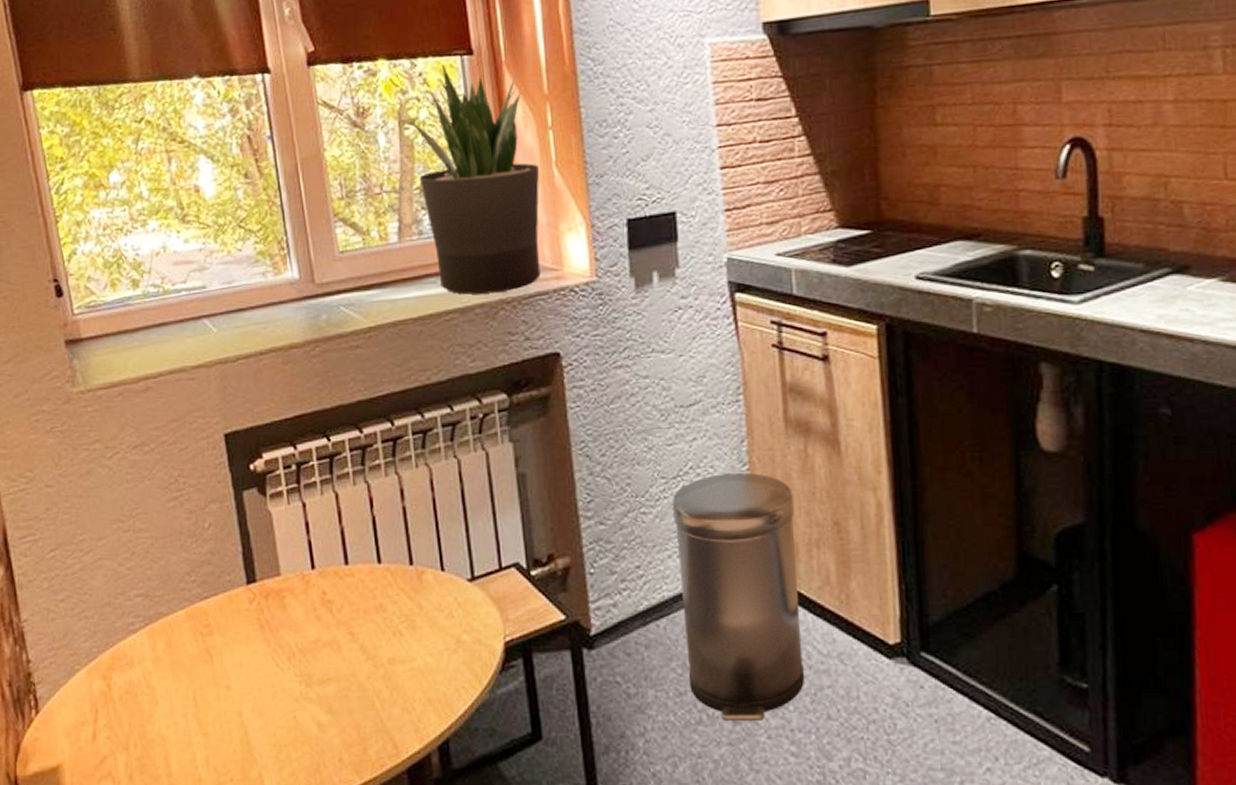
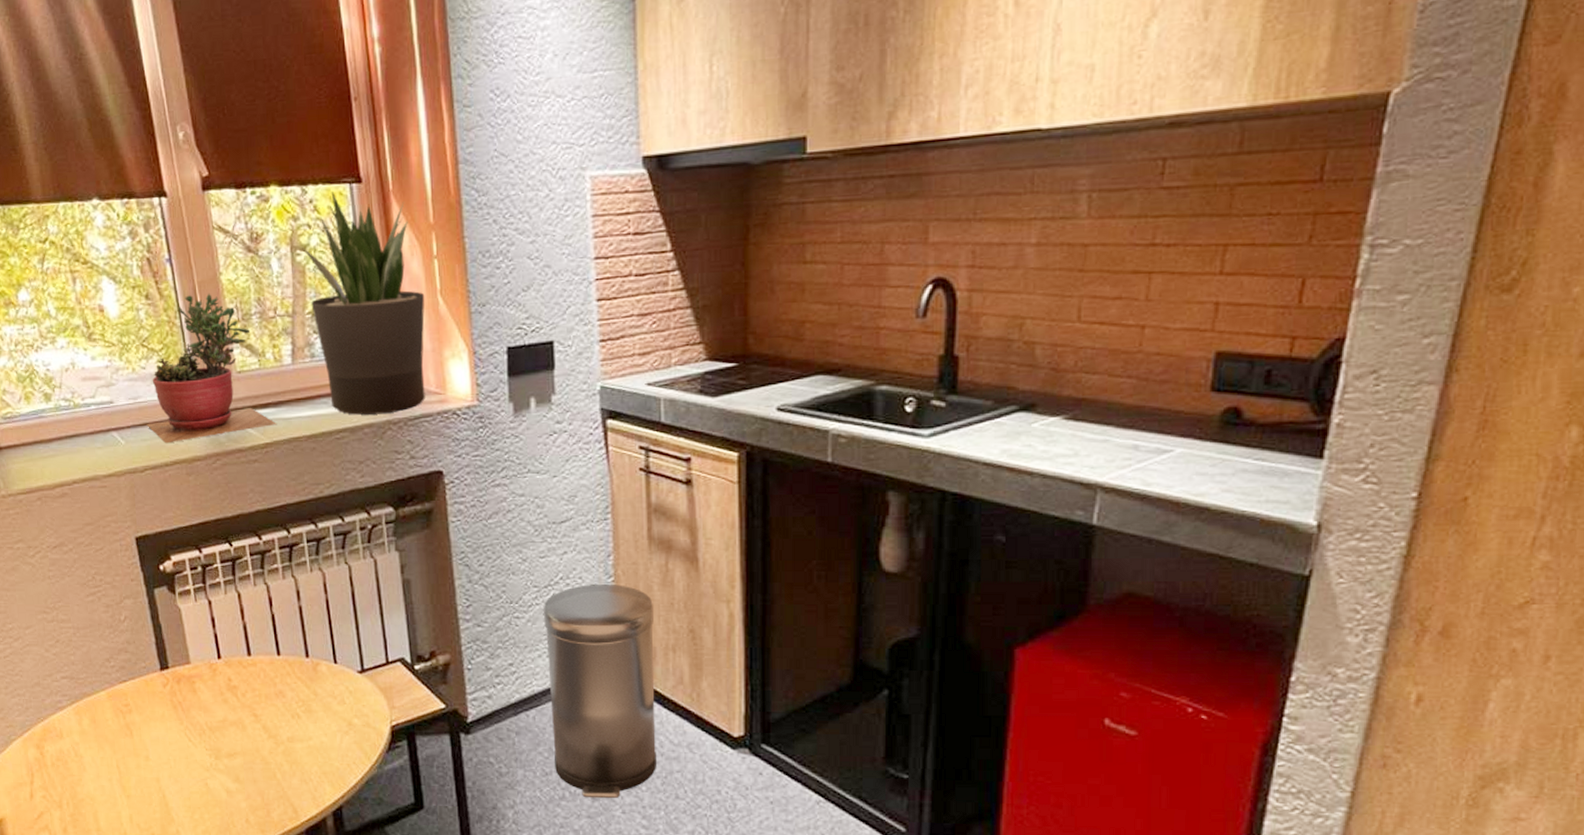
succulent plant: none [241,170,382,331] -> present [146,293,278,444]

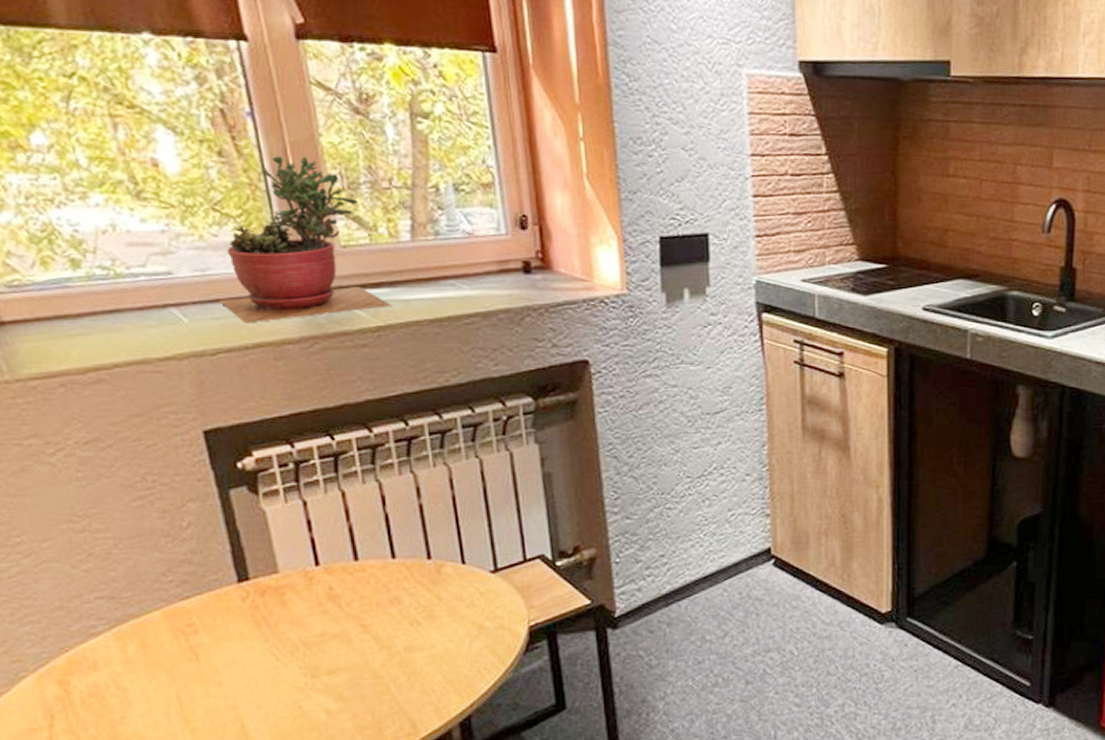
planter: present [302,192,425,415] -> none [424,58,570,299]
pedal bin: present [543,583,656,799] -> none [696,472,809,683]

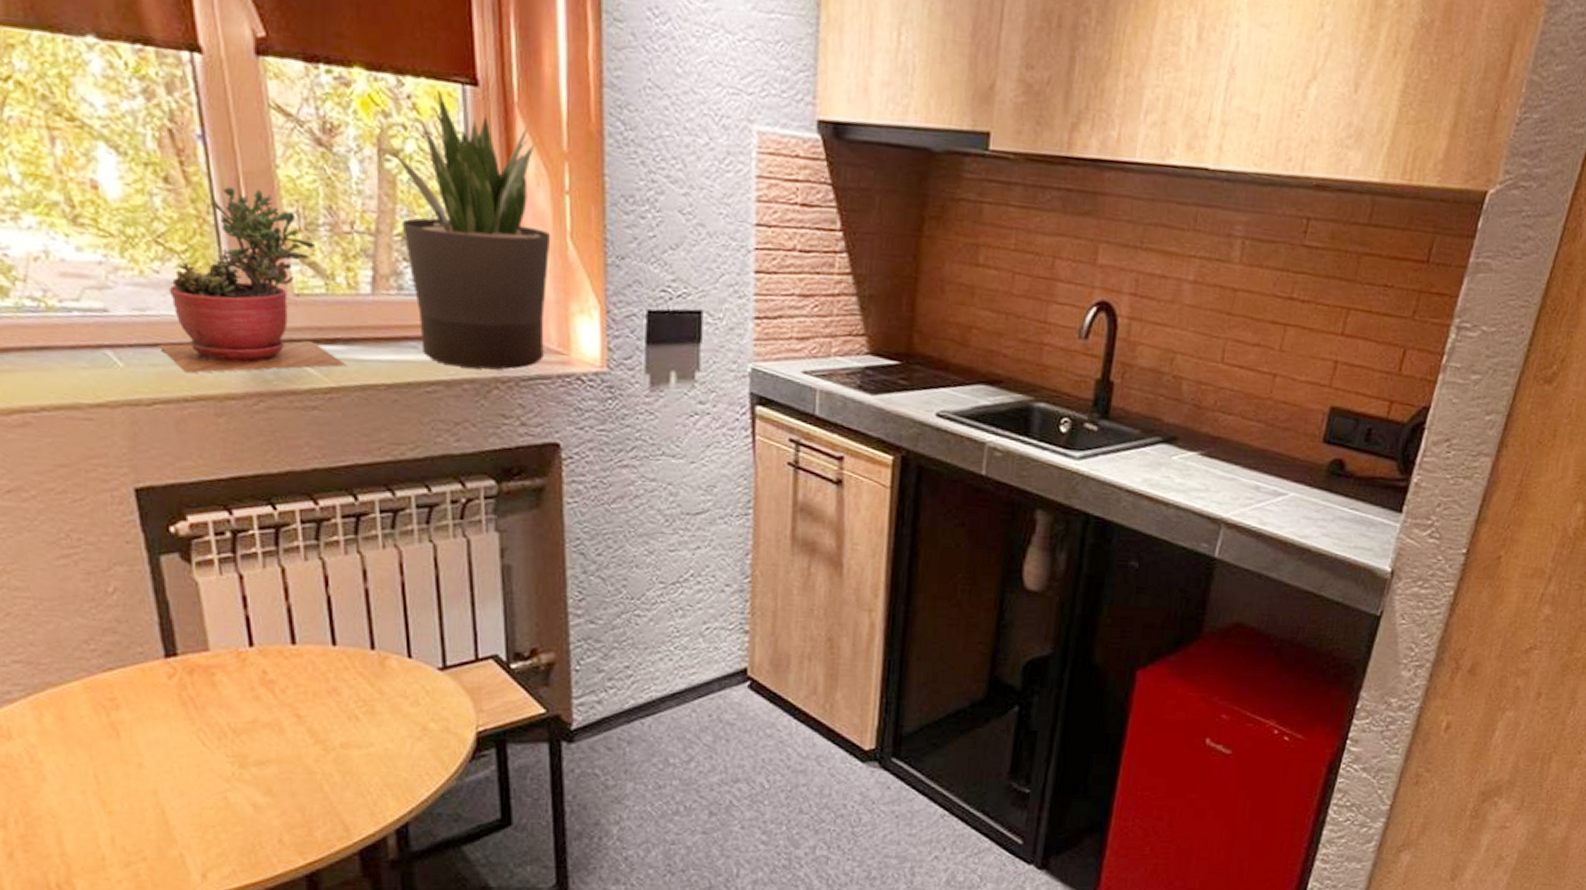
planter: none [424,58,570,299] -> present [393,90,551,370]

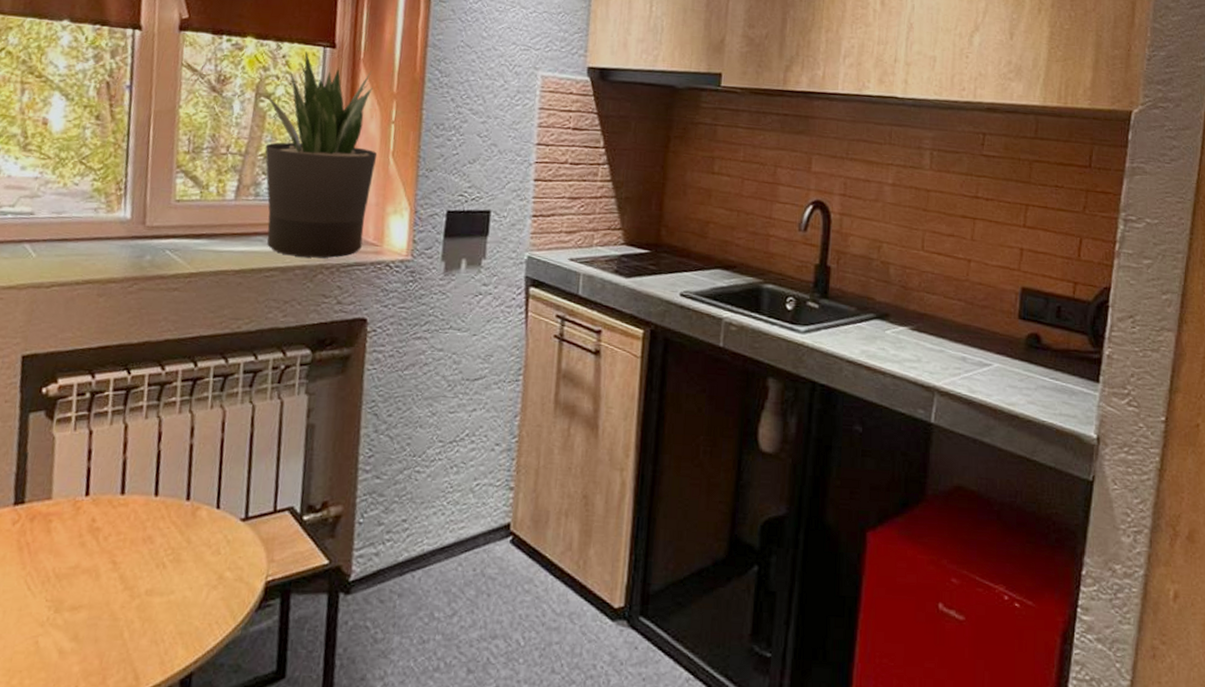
succulent plant: present [158,187,348,374] -> none [65,122,207,262]

